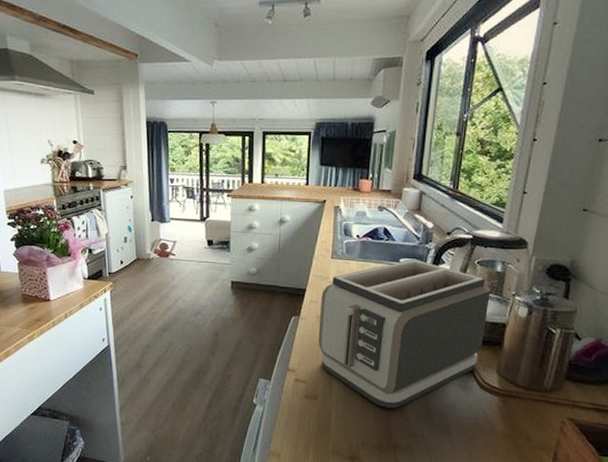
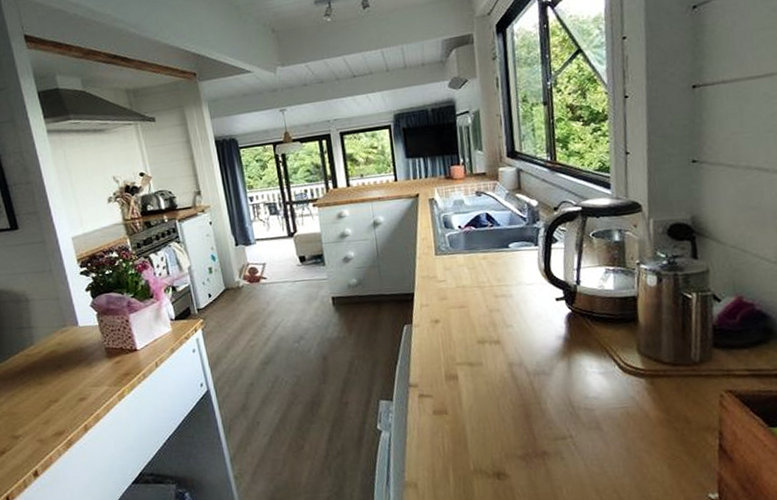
toaster: present [318,259,491,409] -> none [431,241,616,412]

